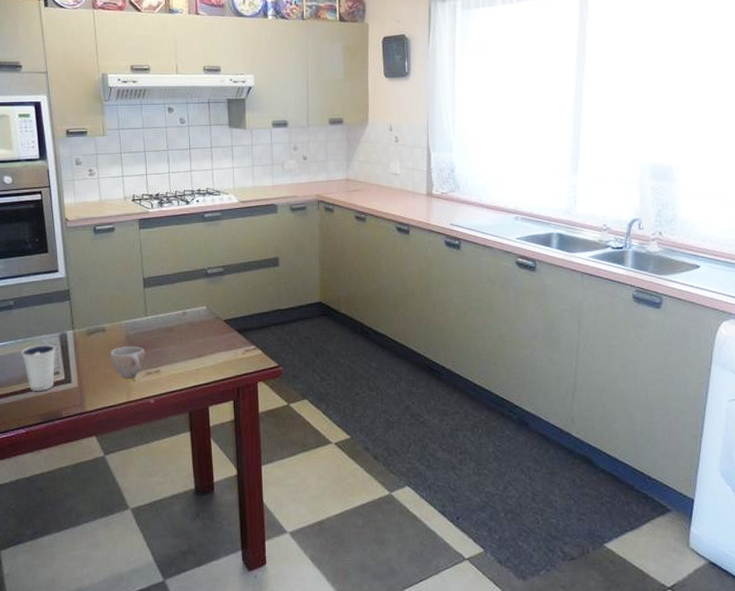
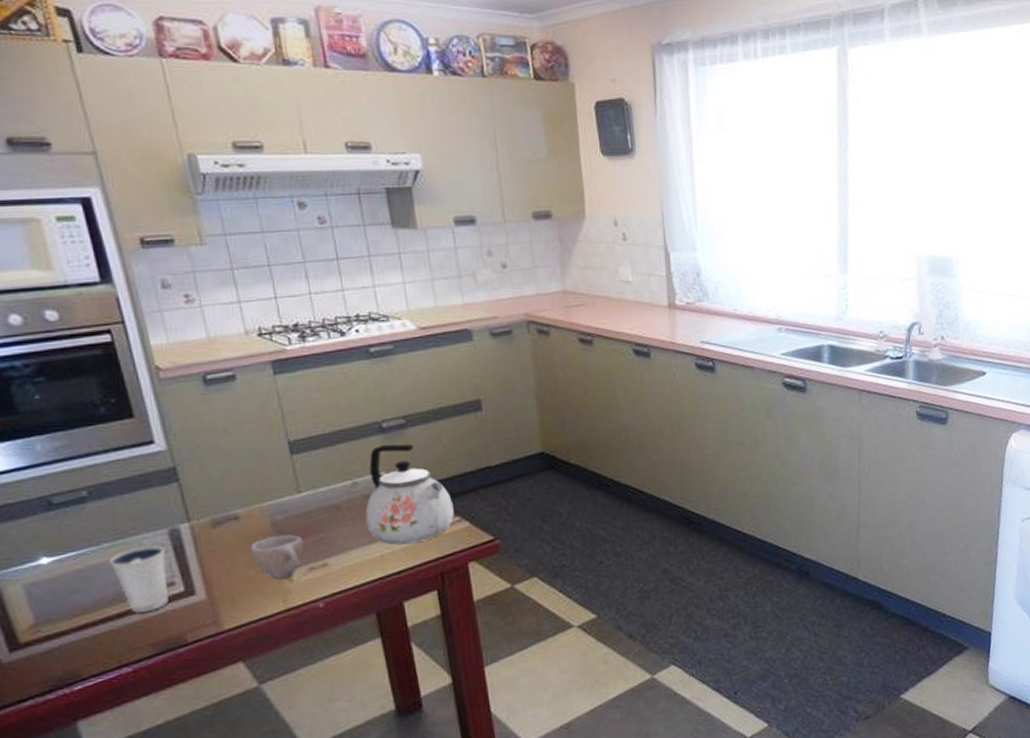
kettle: none [189,286,251,362] -> present [365,443,454,545]

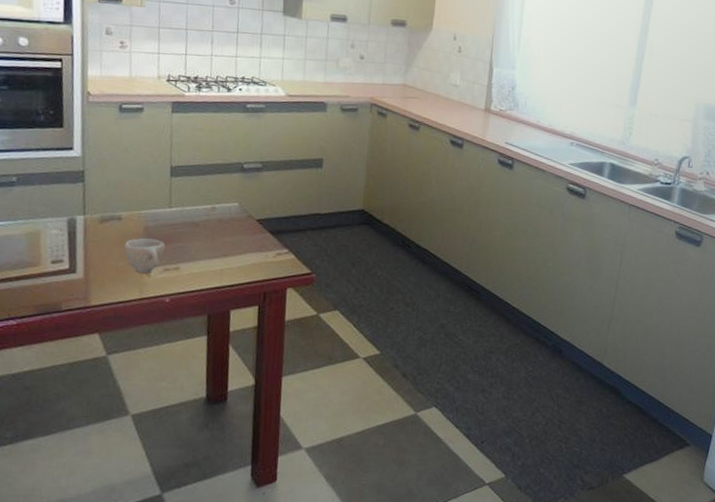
dixie cup: present [109,546,169,614] -> none [20,228,62,280]
kettle: present [365,443,454,545] -> none [215,181,285,264]

